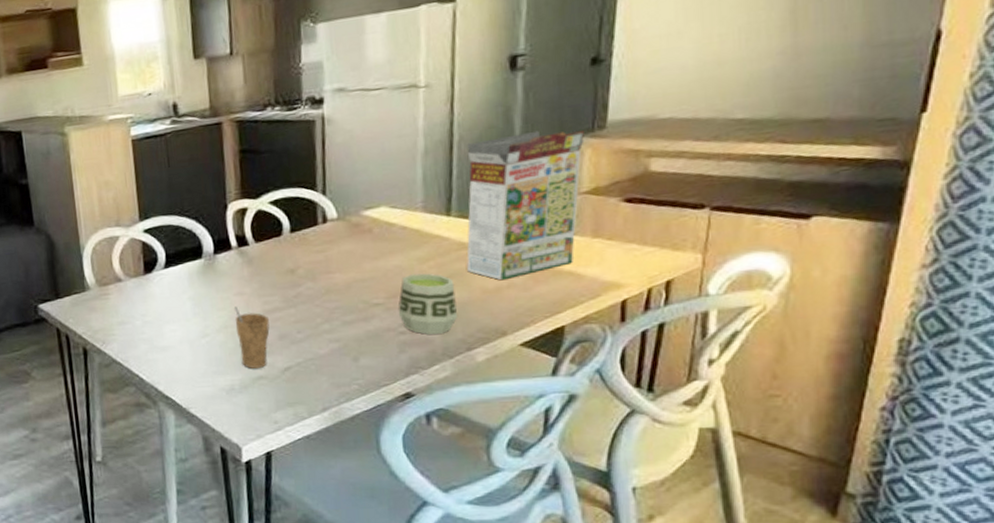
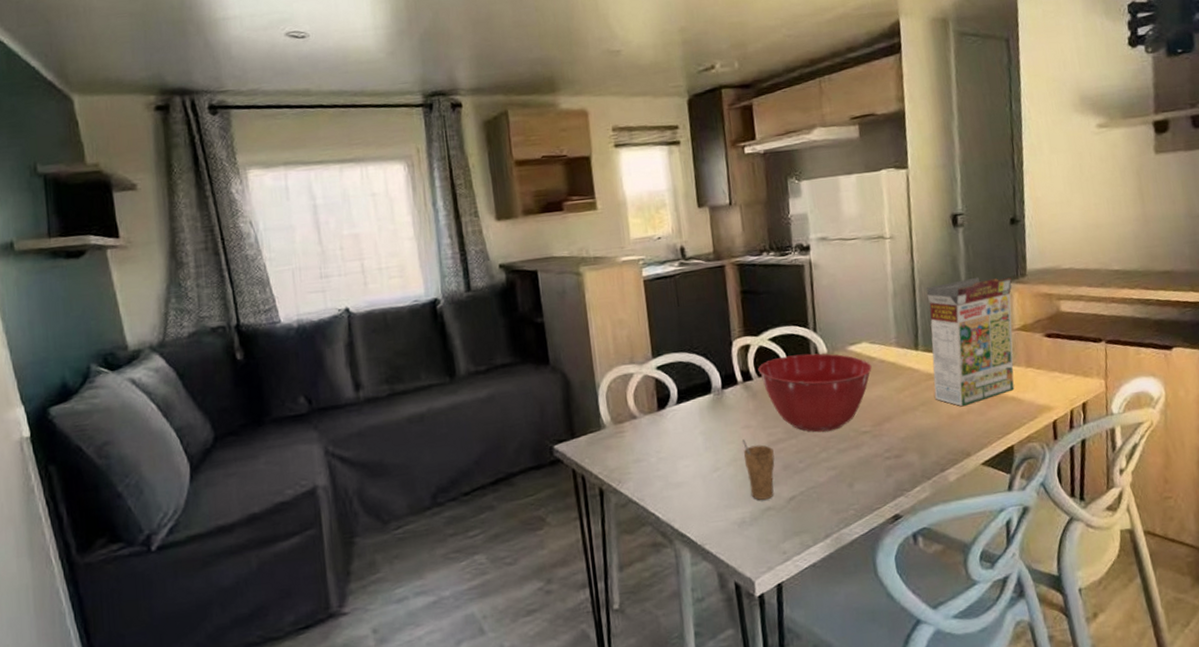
mixing bowl: none [255,218,391,303] -> present [758,353,872,433]
cup: present [398,273,457,334] -> none [882,402,931,459]

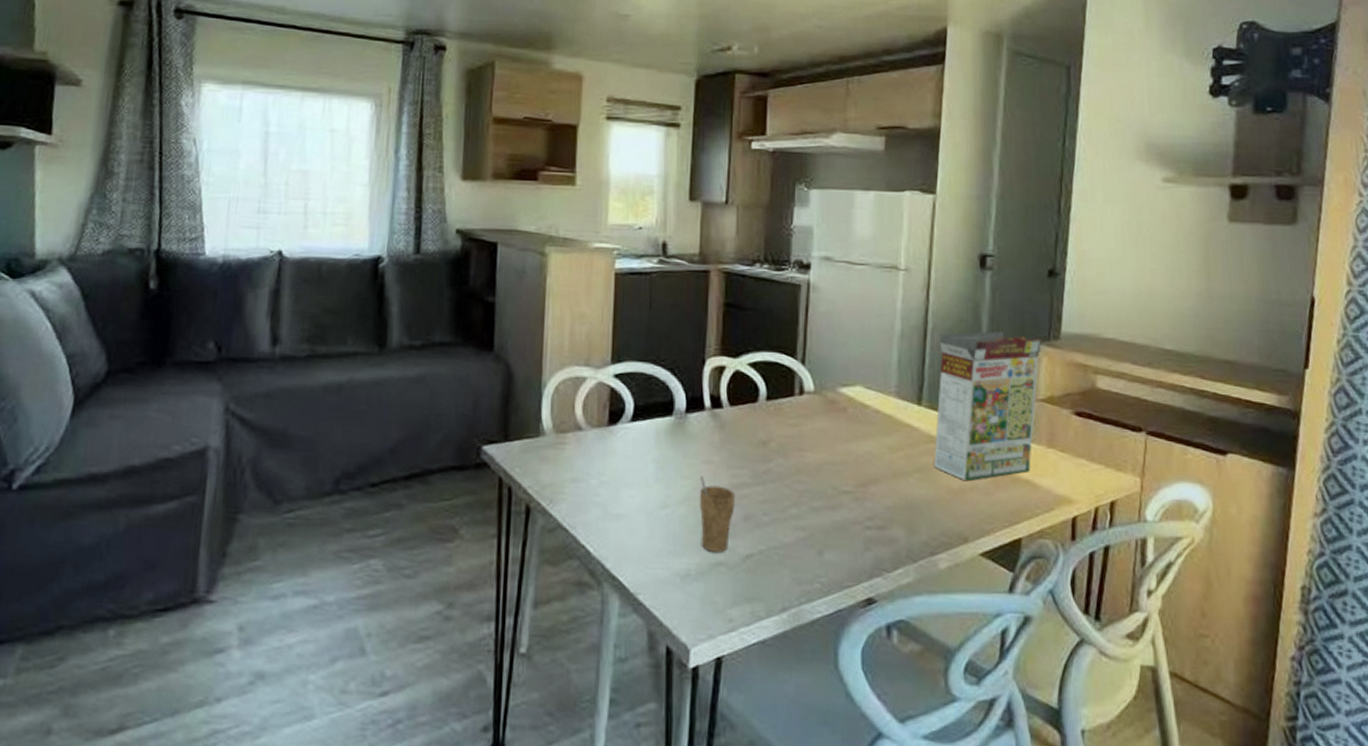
mixing bowl: present [758,353,872,433] -> none [731,386,864,484]

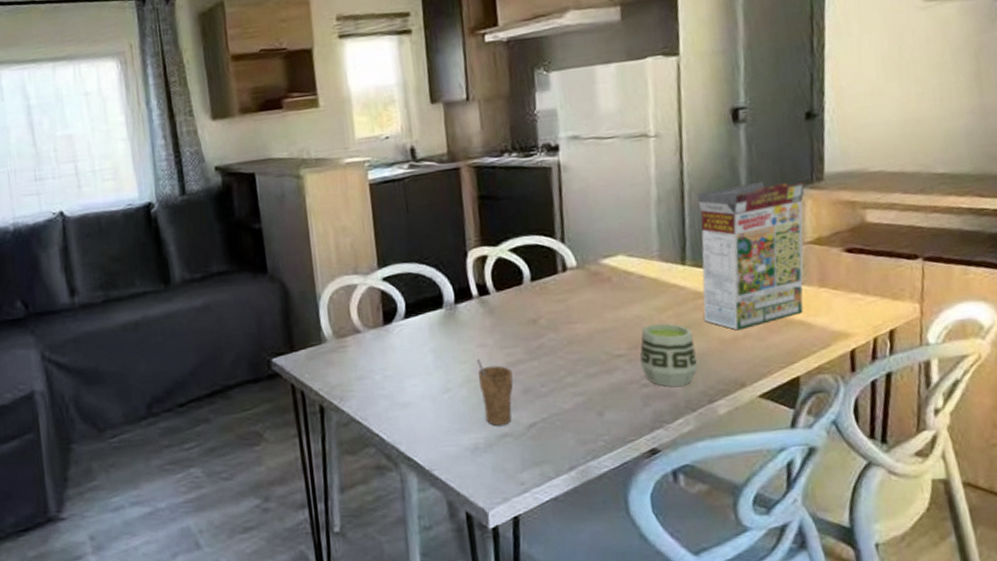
cup: none [866,463,922,533] -> present [639,323,697,387]

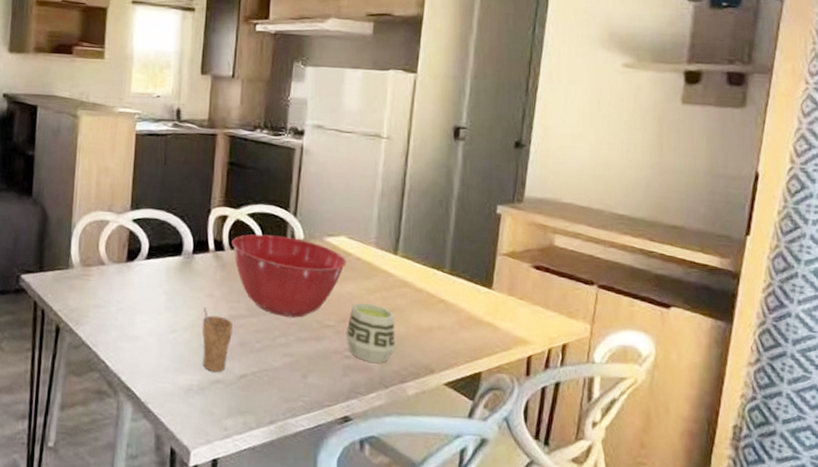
mixing bowl: none [496,266,629,354] -> present [231,234,346,318]
cereal box: present [698,181,805,331] -> none [407,193,506,322]

